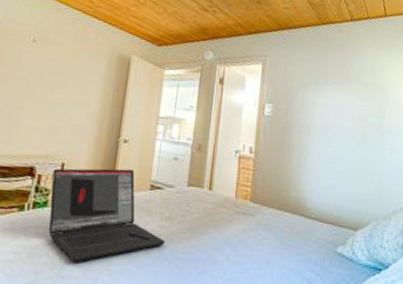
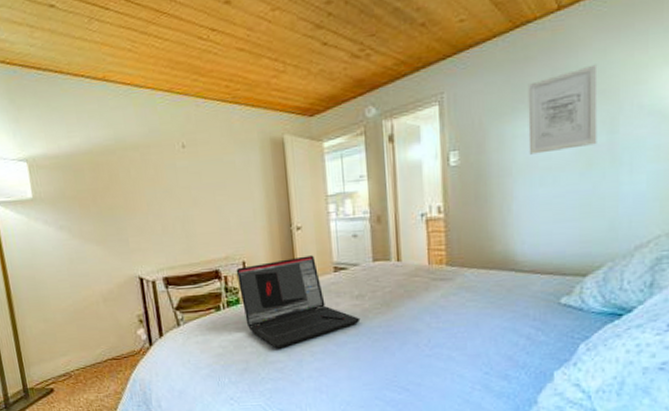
wall art: none [323,64,374,124] -> present [527,64,598,155]

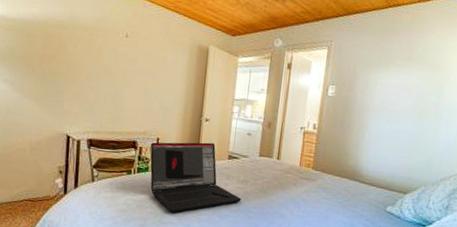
wall art: present [527,64,598,155] -> none [383,45,438,102]

